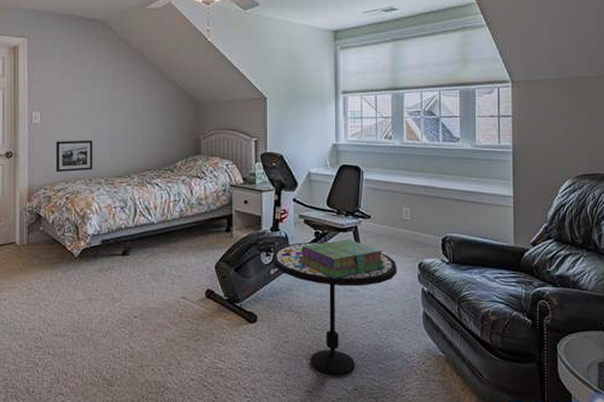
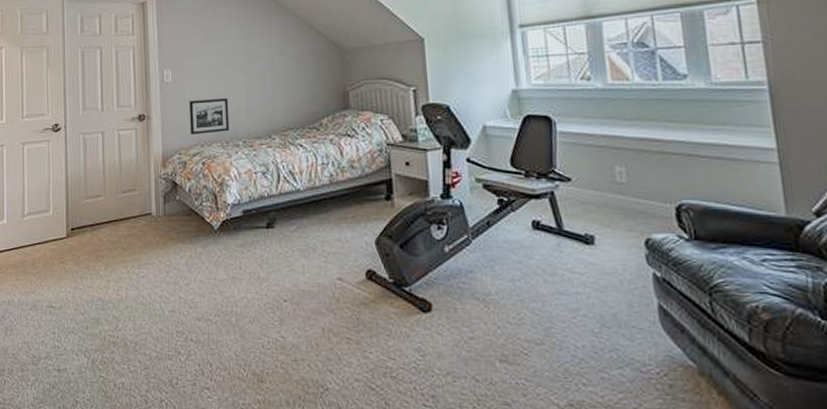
side table: present [272,242,397,376] -> none [444,212,615,386]
stack of books: present [299,239,385,279] -> none [480,207,598,259]

